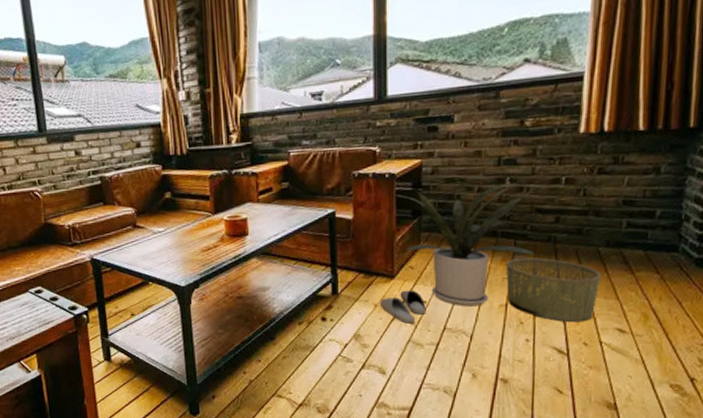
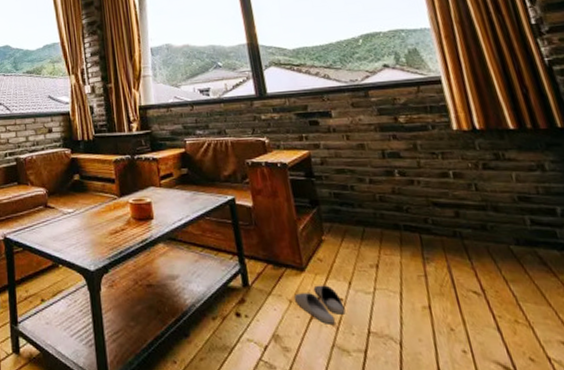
house plant: present [394,181,537,307] -> none [288,174,447,307]
basket: present [505,255,602,323] -> none [416,251,530,332]

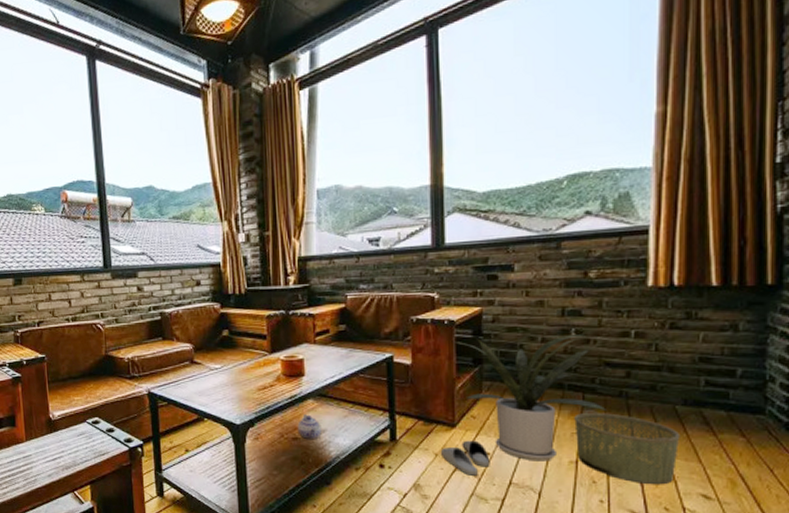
teapot: none [150,259,175,287] -> present [297,414,322,440]
house plant: none [288,174,447,307] -> present [453,333,608,461]
basket: none [416,251,530,332] -> present [574,410,681,485]

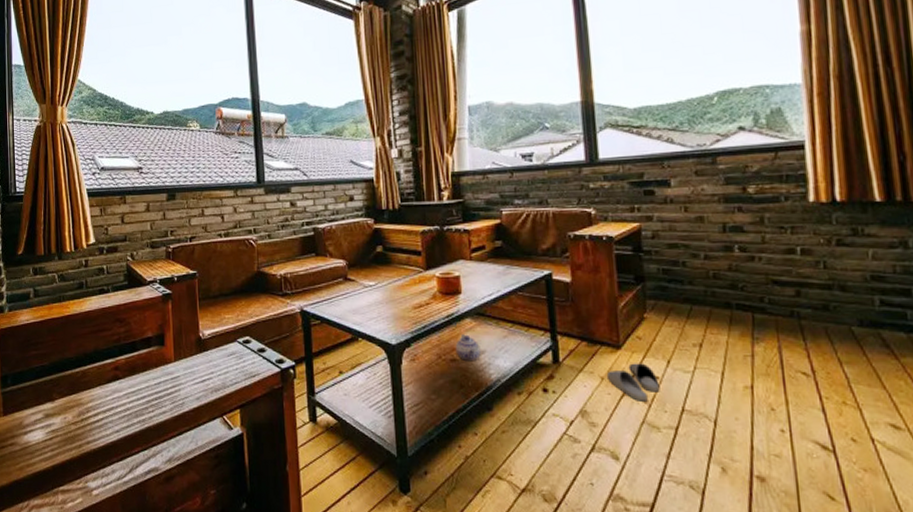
house plant: present [453,333,608,461] -> none [613,250,780,386]
basket: present [574,410,681,485] -> none [745,331,861,413]

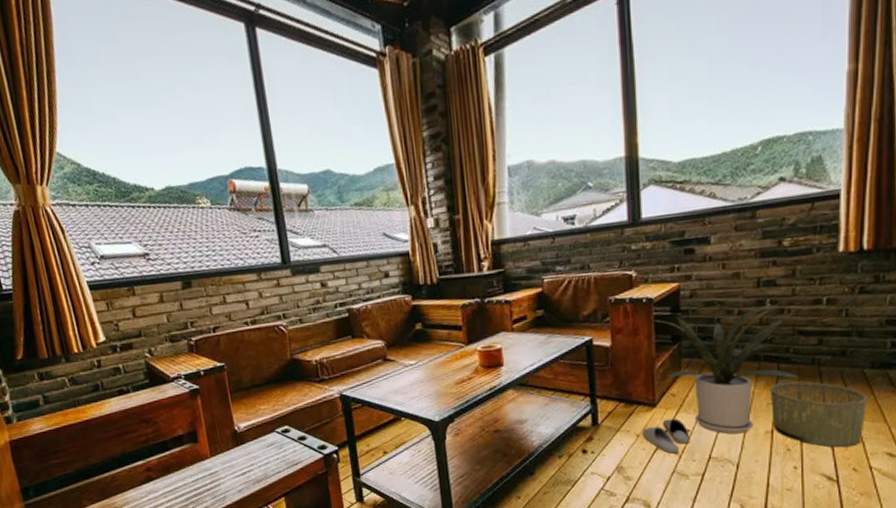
teapot: present [455,334,481,362] -> none [498,405,523,432]
house plant: none [613,250,780,386] -> present [652,303,801,435]
basket: none [745,331,861,413] -> present [770,379,868,448]

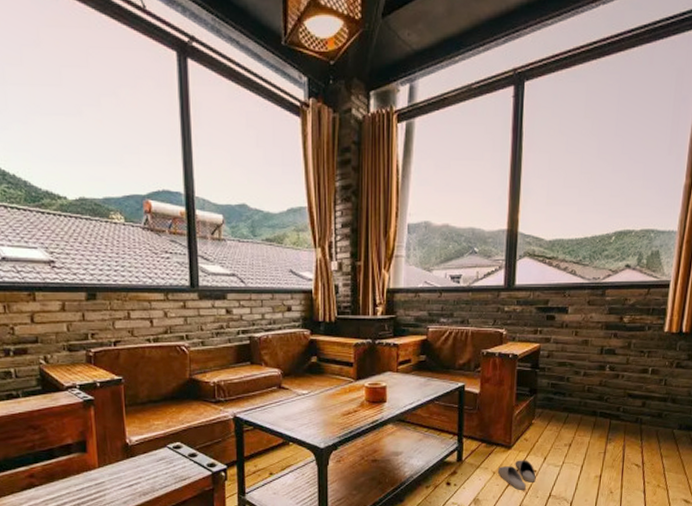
house plant: present [652,303,801,435] -> none [515,369,627,477]
basket: present [770,379,868,448] -> none [601,433,675,493]

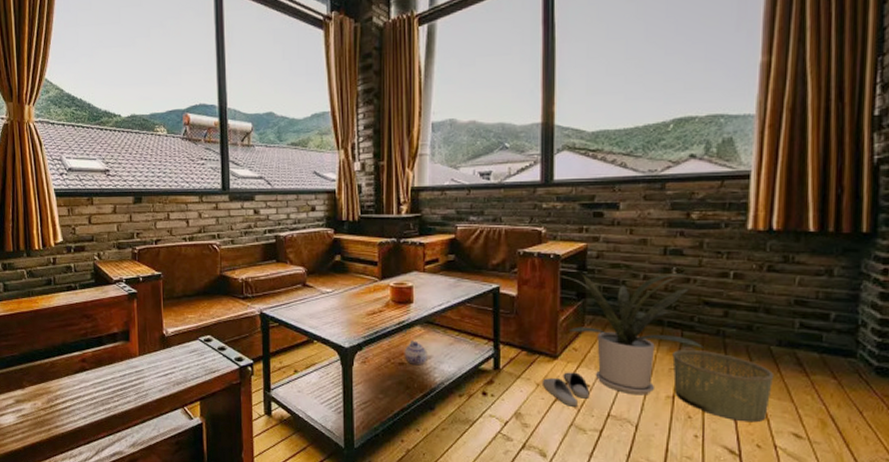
teapot: none [377,438,399,462] -> present [404,340,427,366]
house plant: none [515,369,627,477] -> present [558,272,705,395]
basket: none [601,433,675,493] -> present [672,347,775,423]

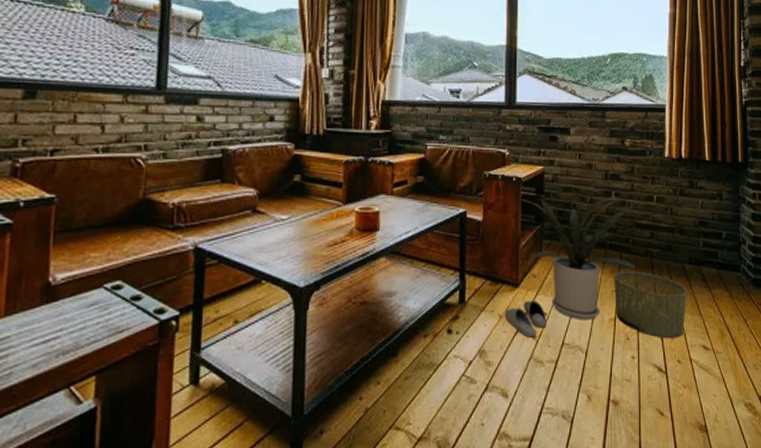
teapot: present [404,340,427,366] -> none [367,275,392,304]

